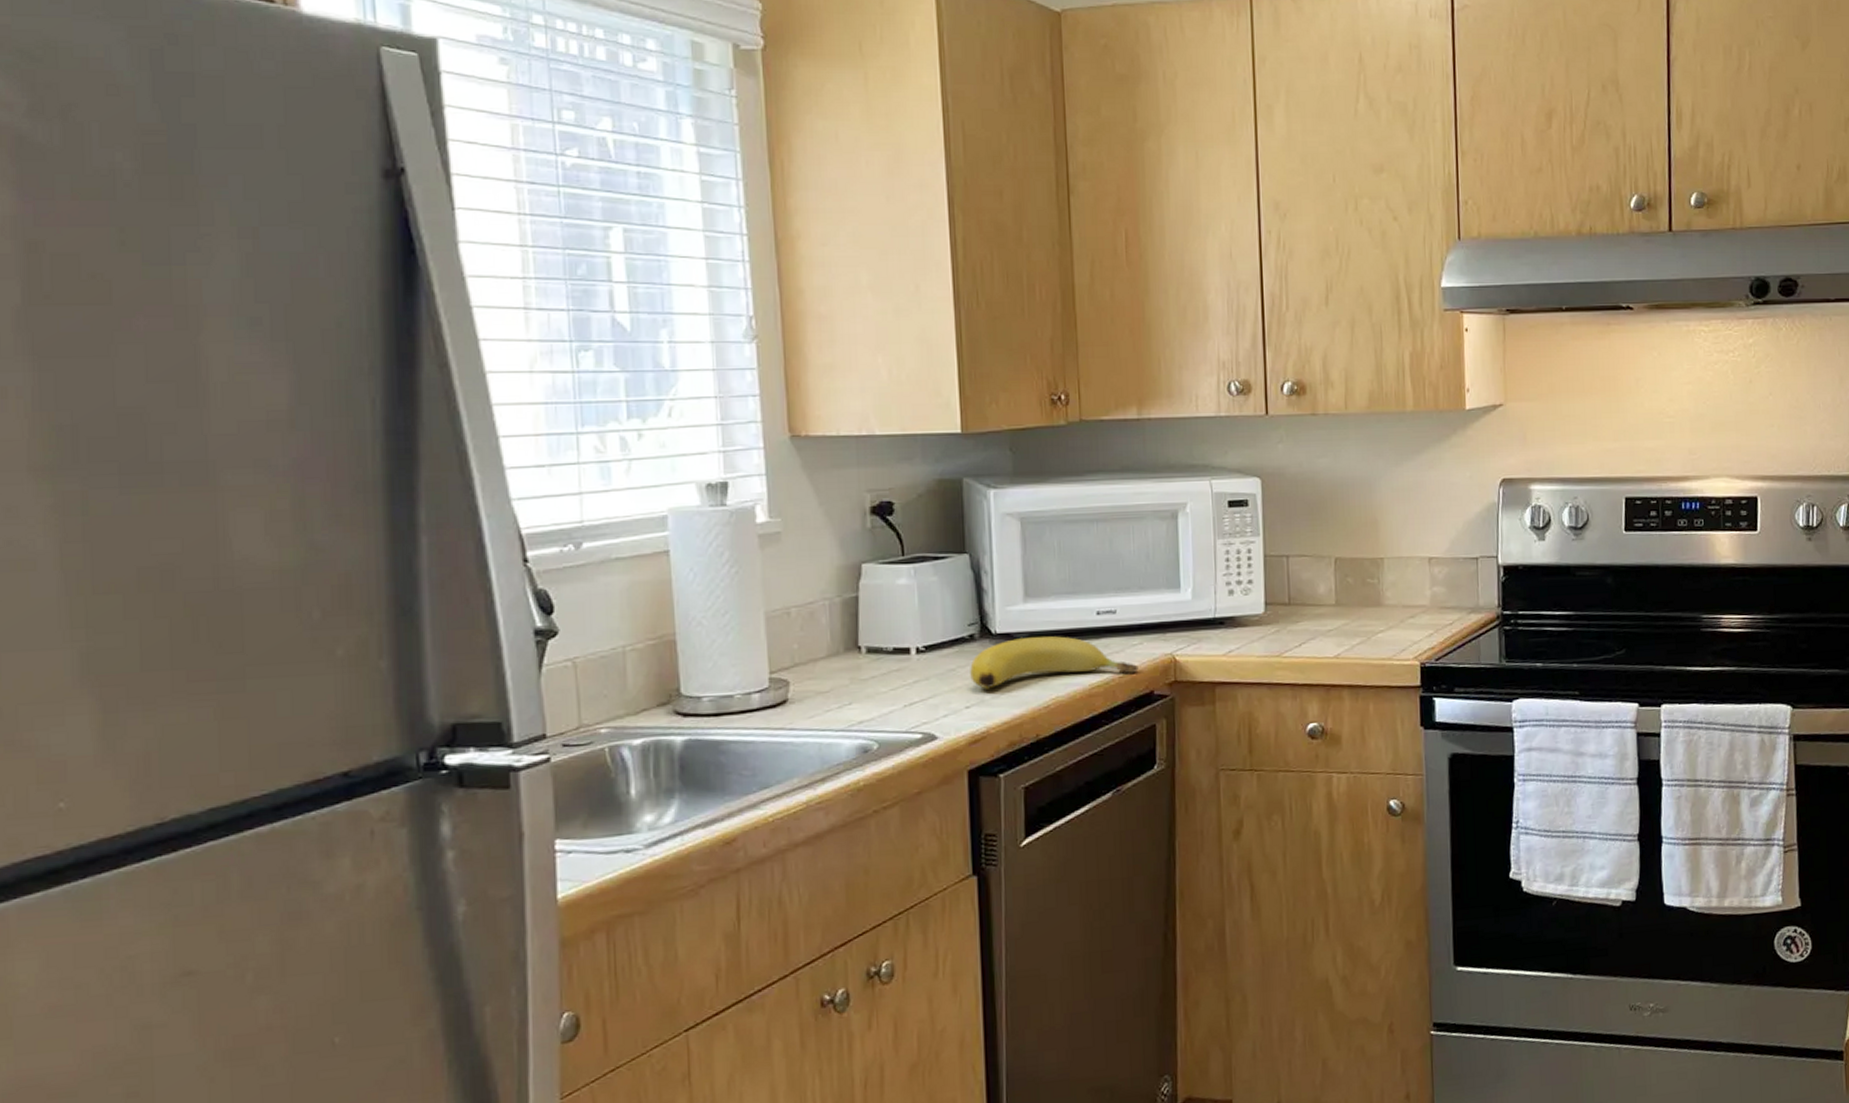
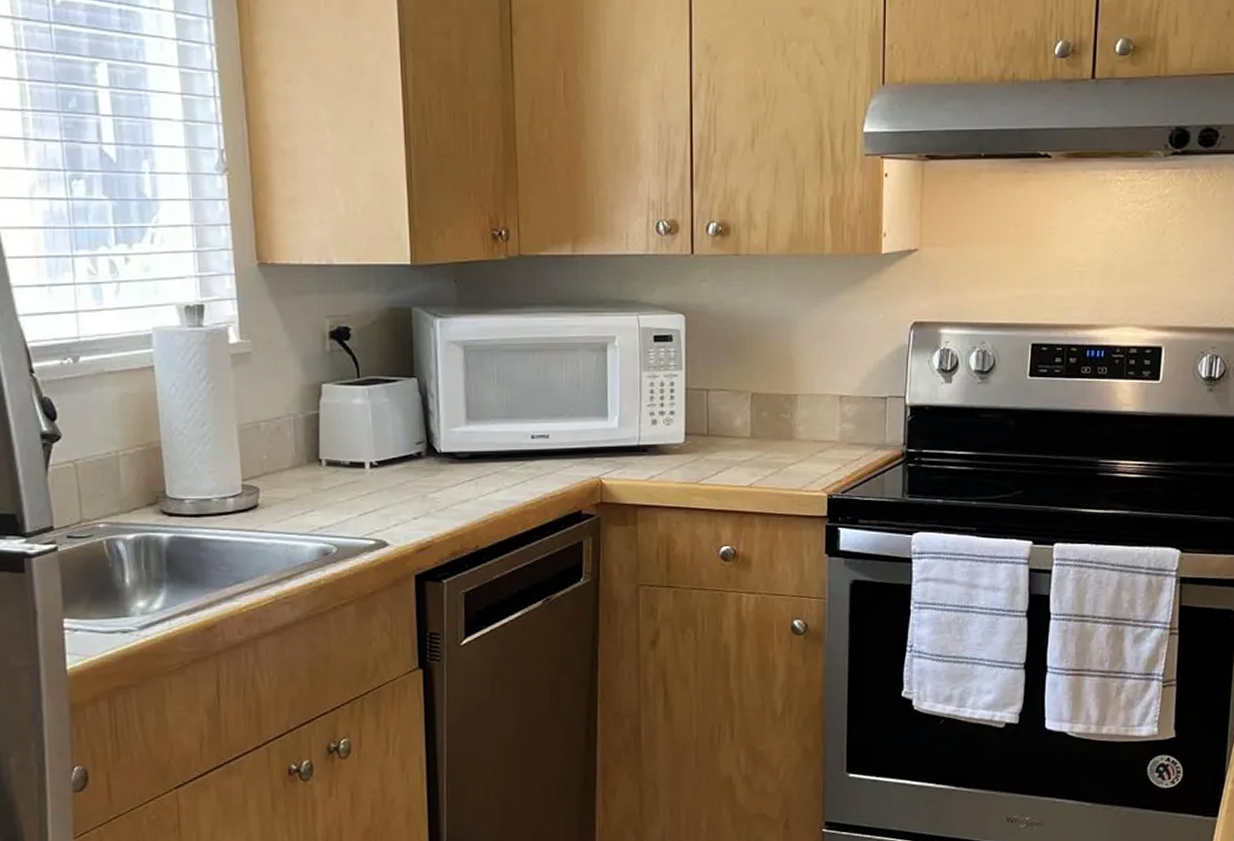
banana: present [970,636,1139,689] -> none [417,457,568,503]

